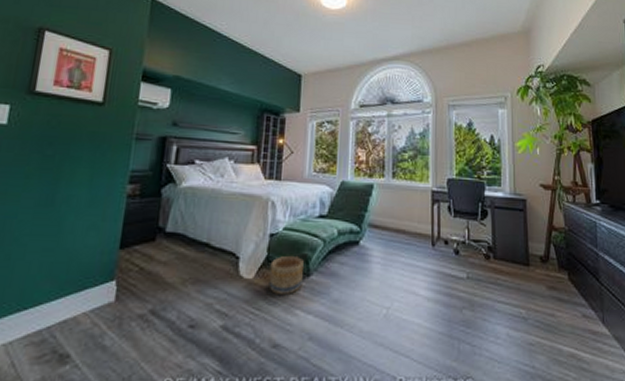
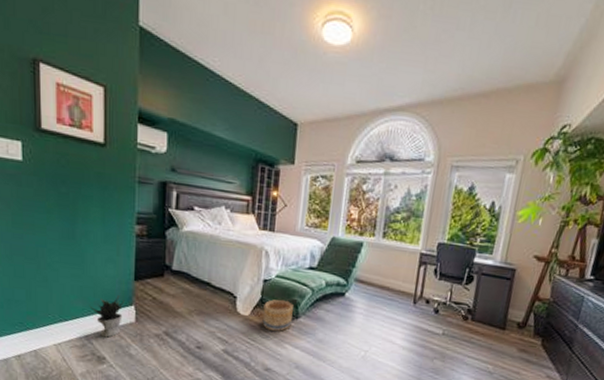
potted plant: none [58,269,104,326] -> present [89,295,124,338]

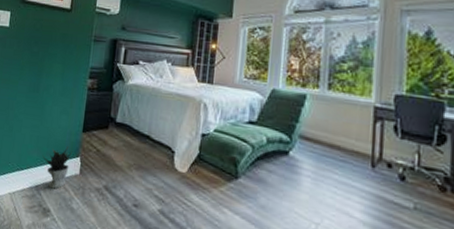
basket: present [262,299,294,331] -> none [199,156,233,193]

